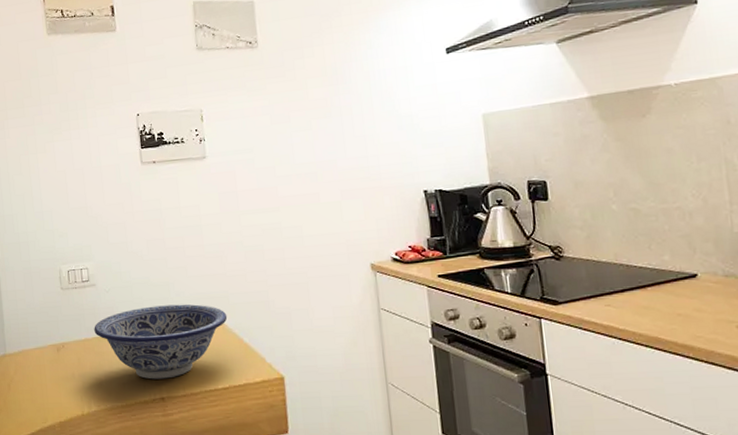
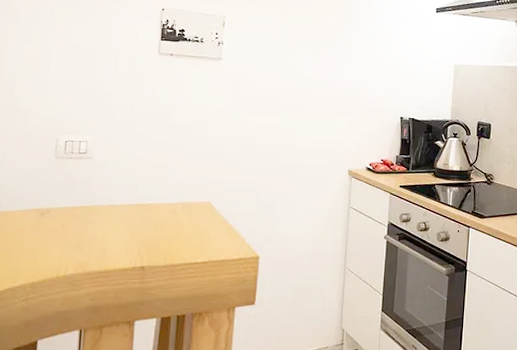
bowl: present [94,304,228,380] -> none [83,183,217,250]

